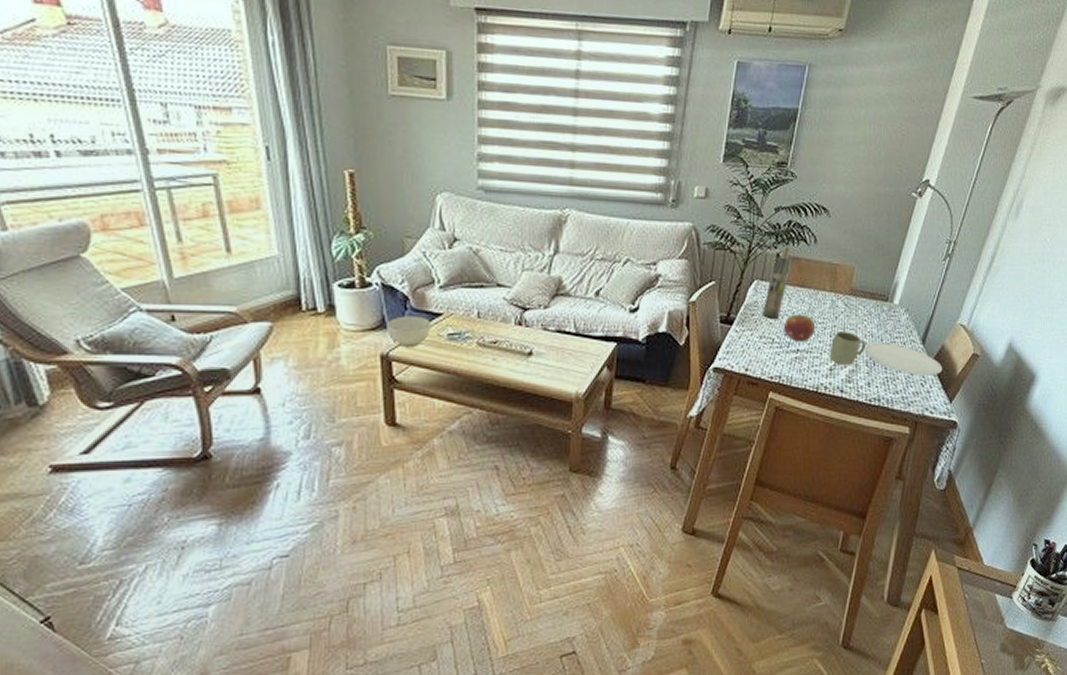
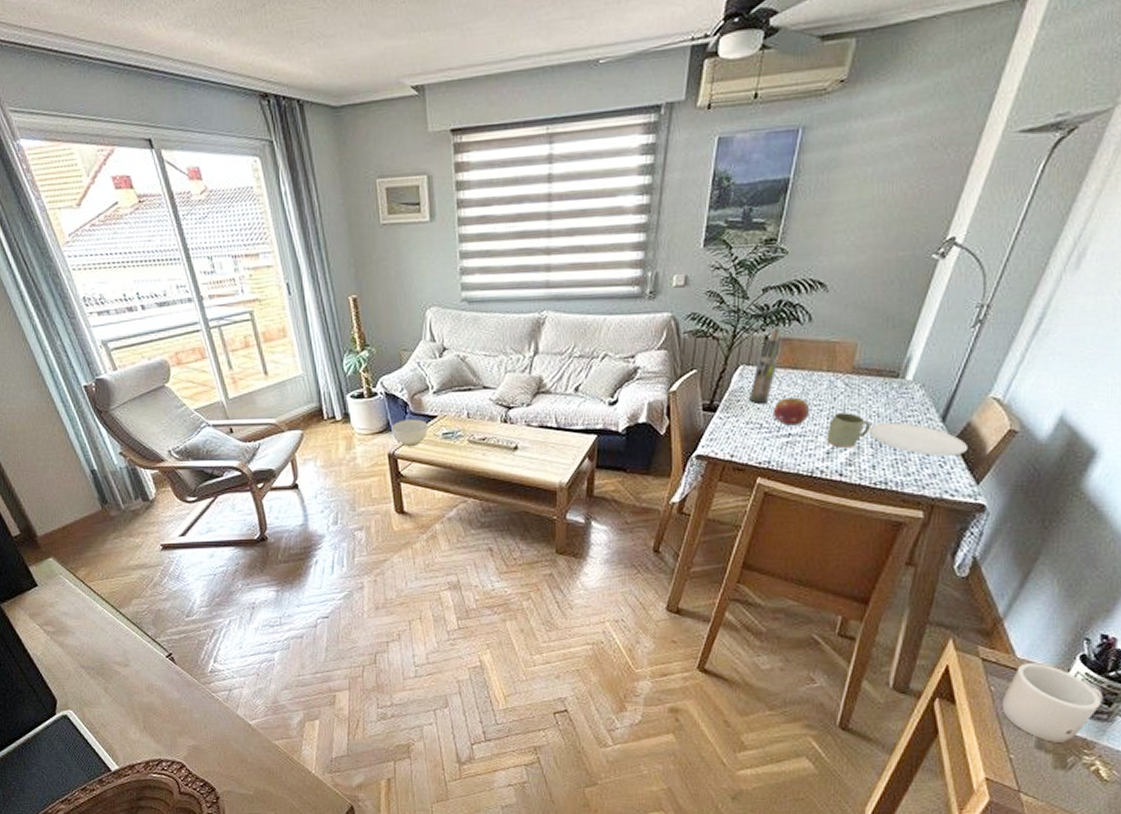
mug: none [973,569,1048,644] -> present [1001,663,1103,743]

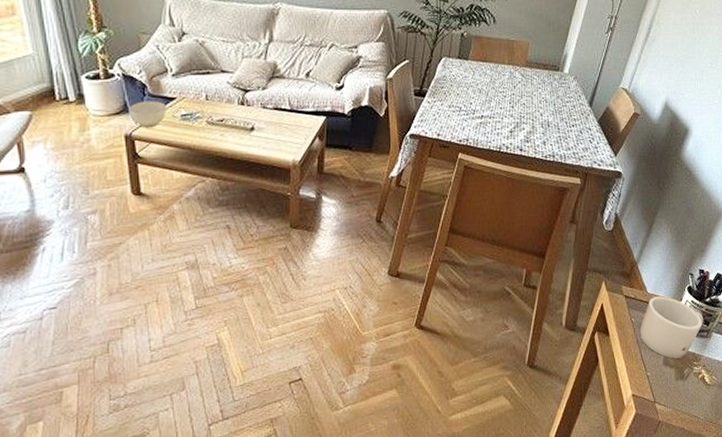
wine bottle: present [749,328,780,403] -> none [451,27,473,90]
fruit: present [772,397,810,426] -> none [469,85,497,109]
mug: present [826,413,870,448] -> none [509,98,541,127]
plate: present [868,422,969,456] -> none [539,106,608,134]

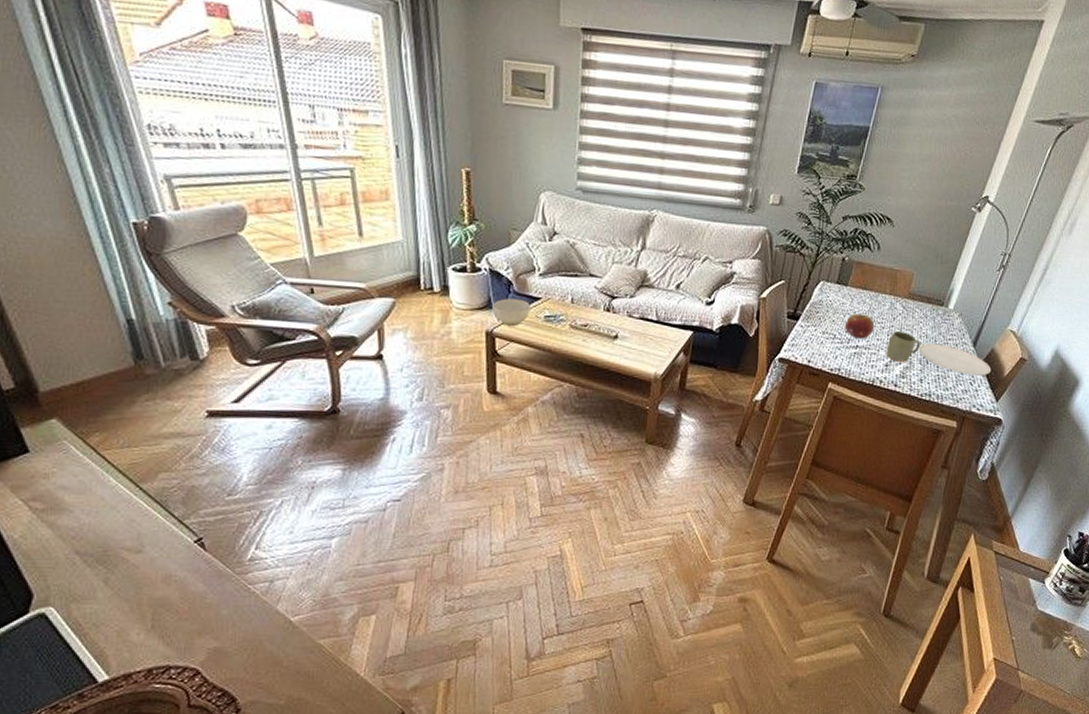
fruit: none [469,85,497,109] -> present [844,313,875,339]
mug: none [509,98,541,127] -> present [886,331,920,362]
plate: none [539,106,608,134] -> present [918,343,992,376]
mug: present [640,296,703,359] -> none [1007,556,1079,625]

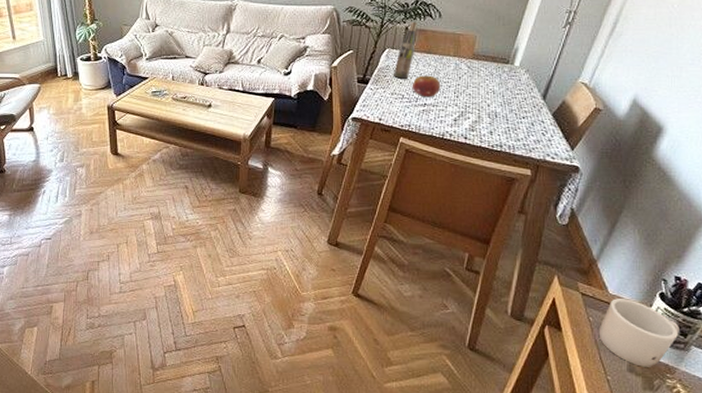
bowl: present [492,298,531,326] -> none [111,79,140,100]
wine bottle: none [826,251,855,317] -> present [394,21,417,79]
mug: present [886,331,920,362] -> none [454,89,488,117]
plate: present [918,343,992,376] -> none [486,98,564,126]
mug: none [1007,556,1079,625] -> present [598,298,679,367]

